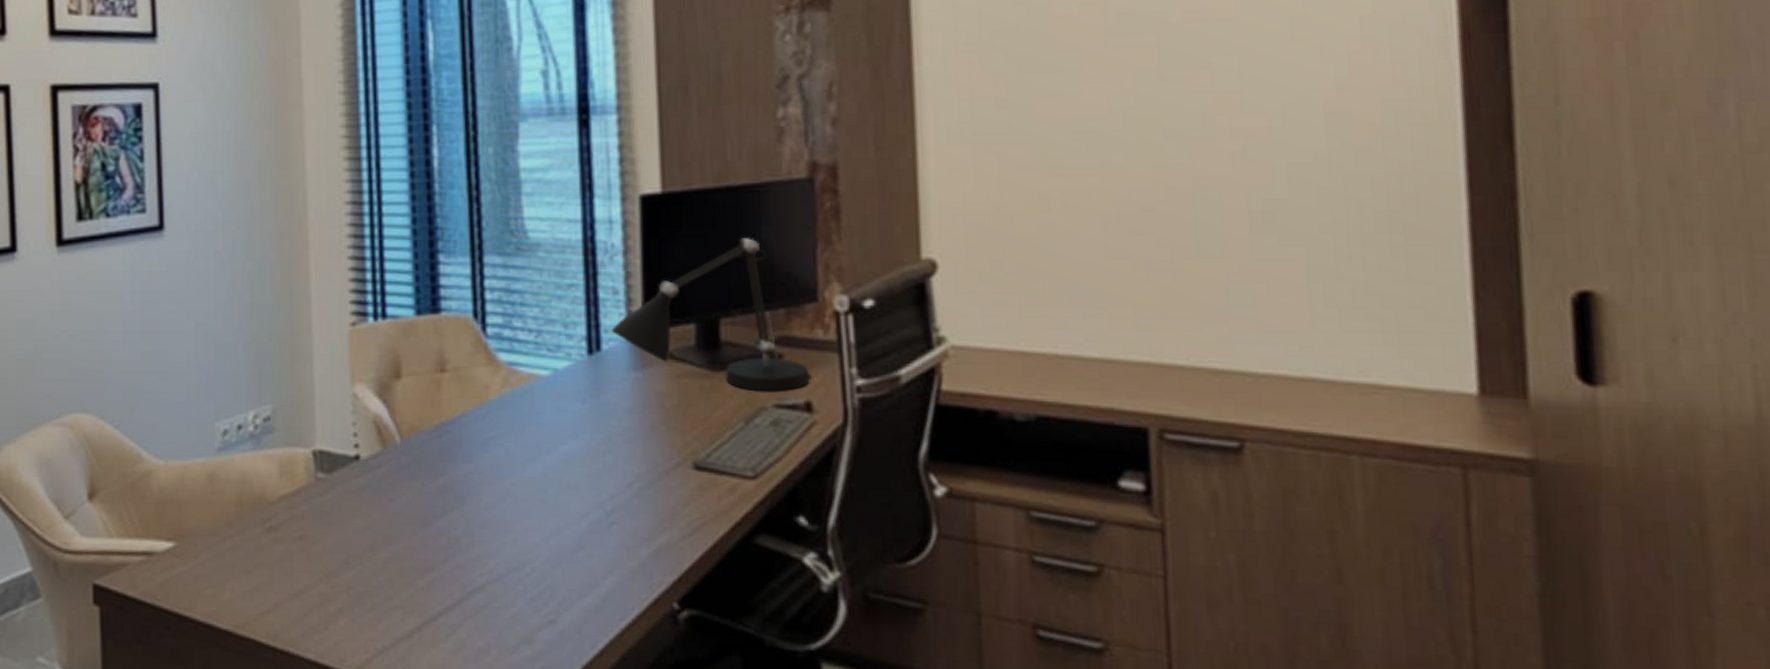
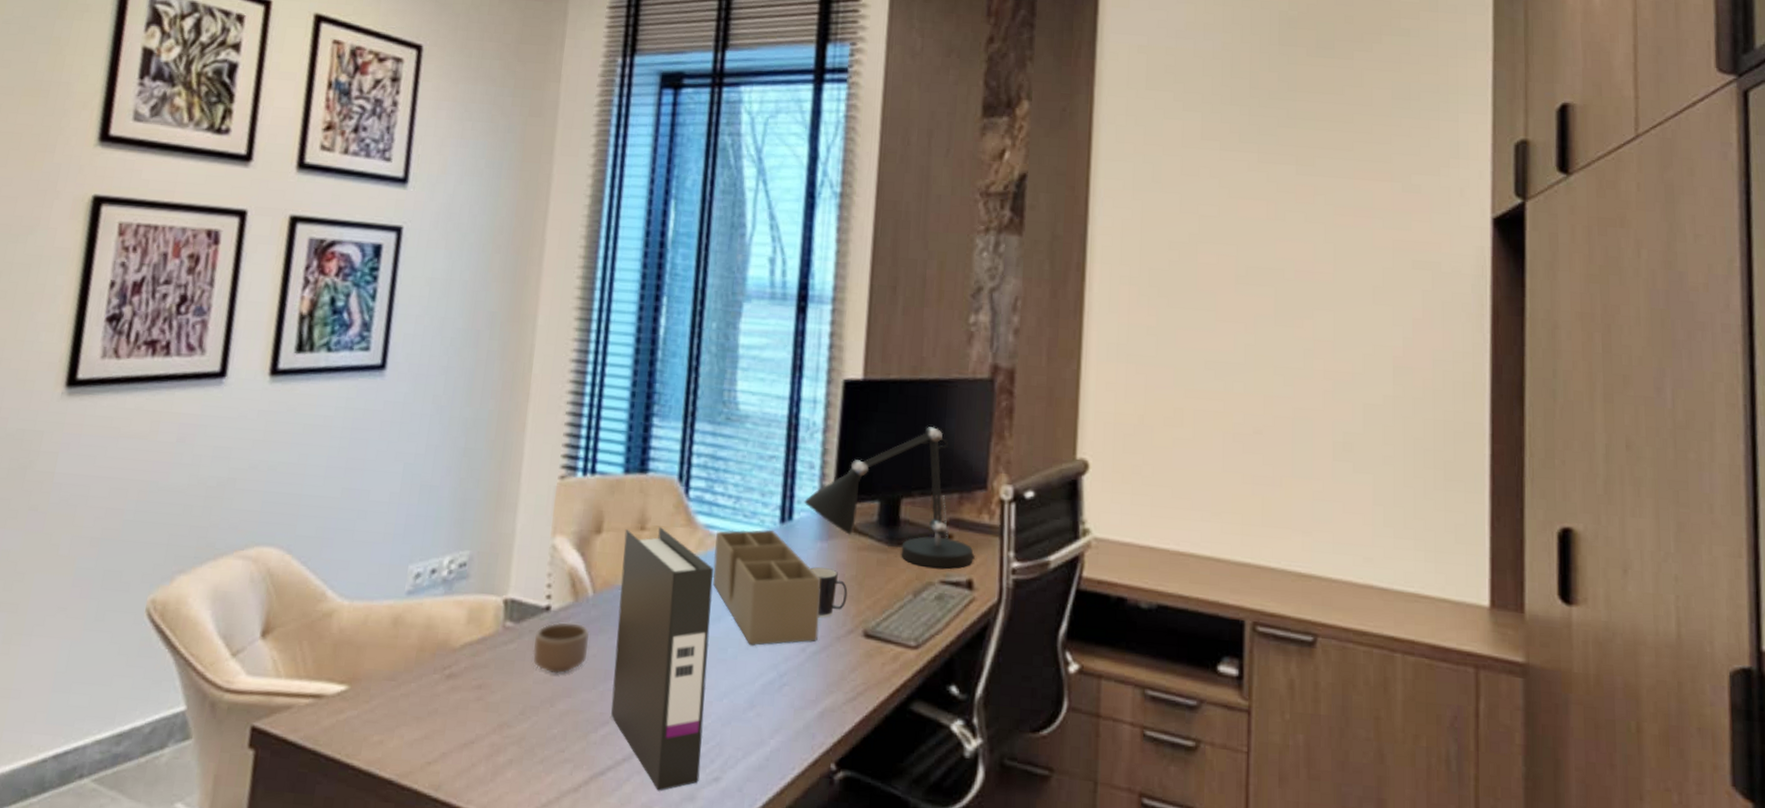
mug: none [348,470,403,523] -> present [532,622,590,674]
binder: none [425,368,534,634] -> present [610,527,714,790]
desk organizer: none [520,362,643,484] -> present [712,529,821,645]
mug: none [626,399,671,453] -> present [809,567,848,619]

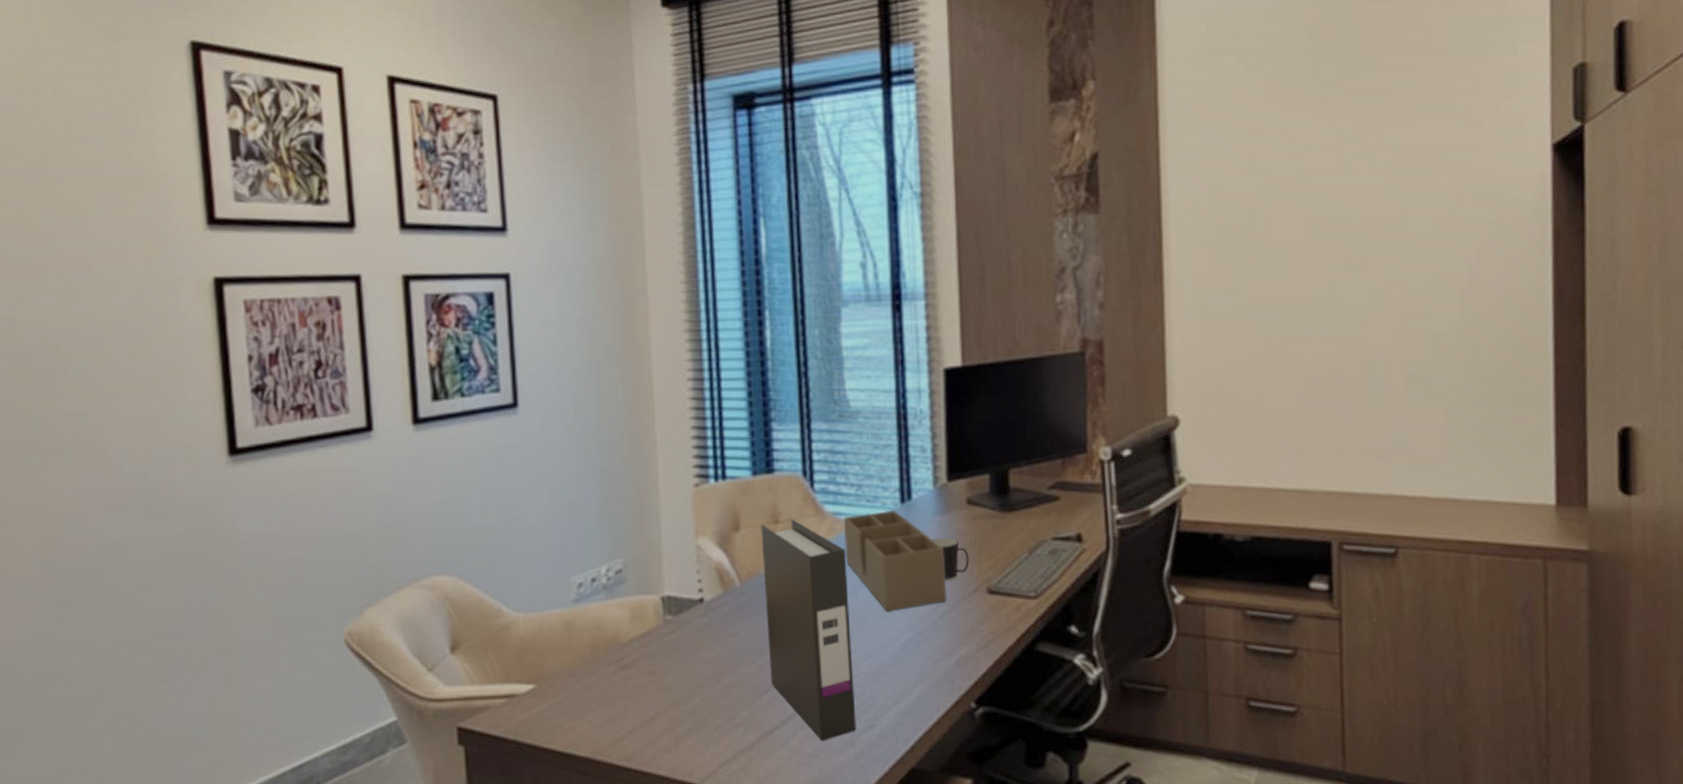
mug: present [532,622,590,674] -> none [693,610,743,655]
desk lamp: present [804,427,975,570] -> none [920,402,1082,528]

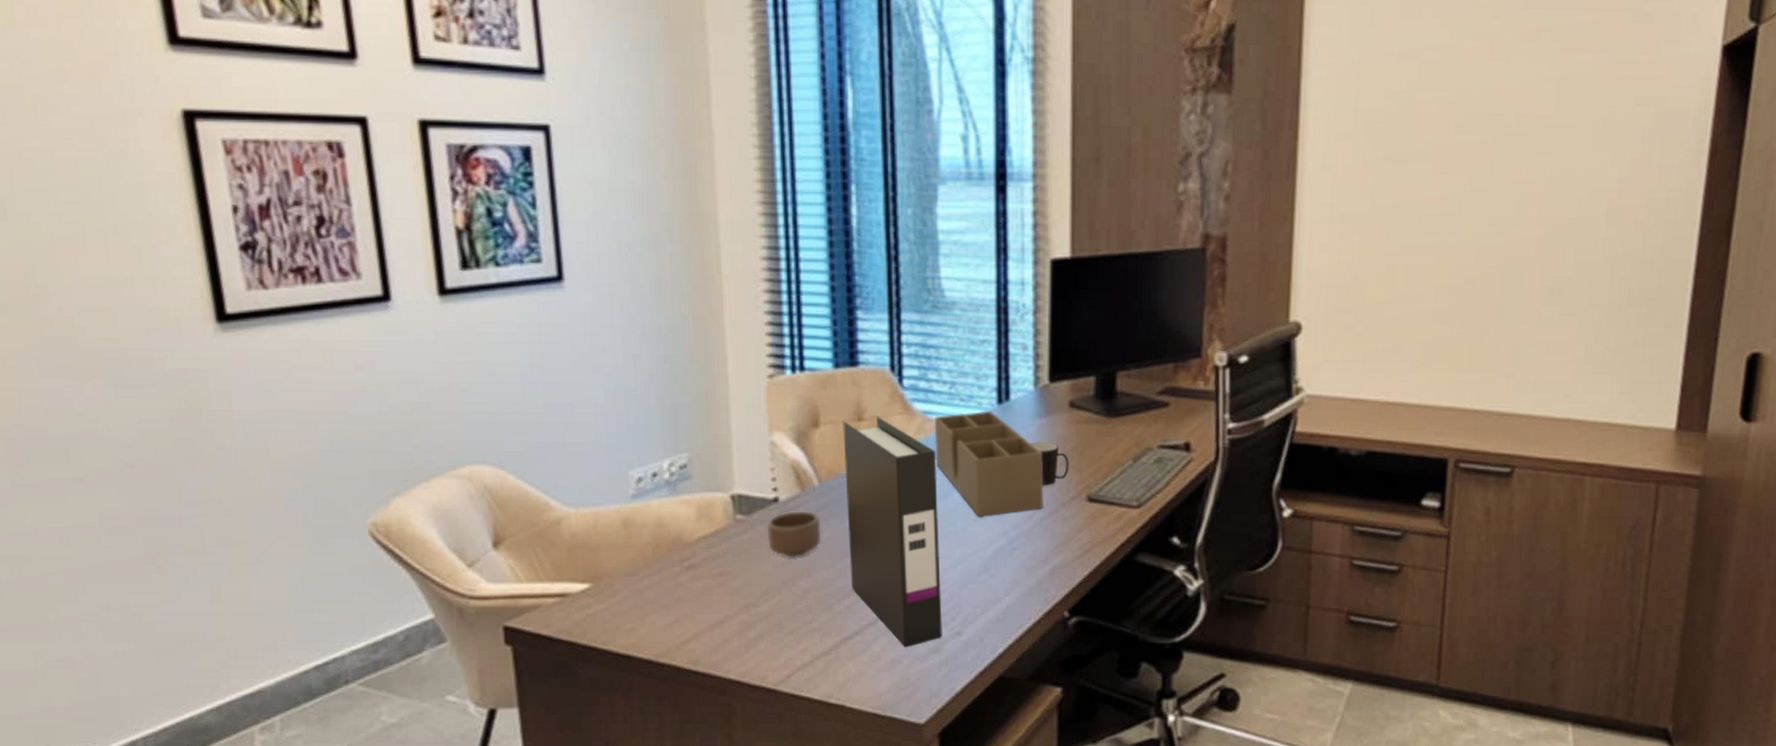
mug: none [693,610,743,655] -> present [767,511,821,557]

